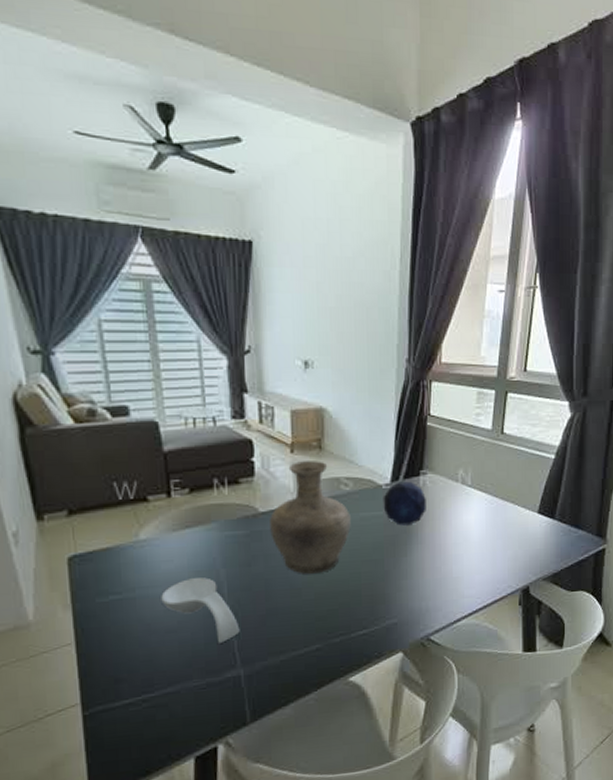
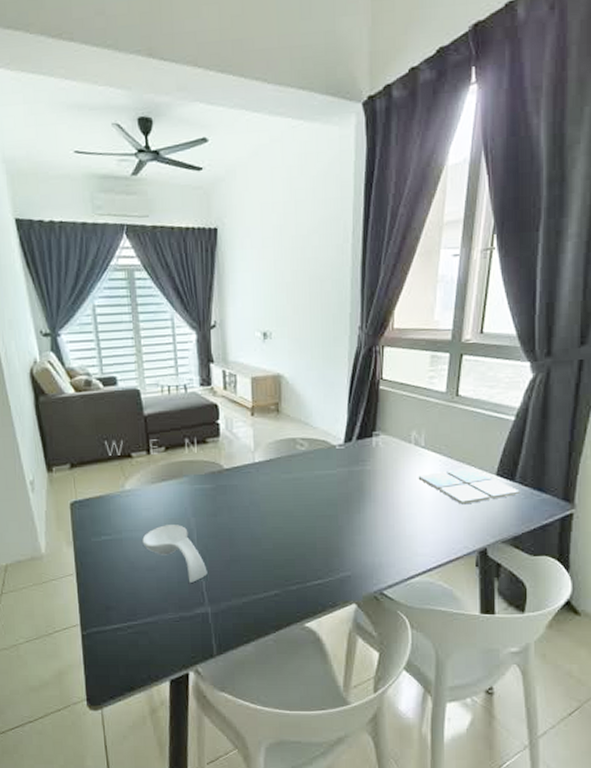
vase: present [270,461,351,574] -> none [233,423,306,526]
decorative orb: present [383,481,426,526] -> none [336,442,379,484]
drink coaster: none [466,505,559,544] -> present [419,467,520,505]

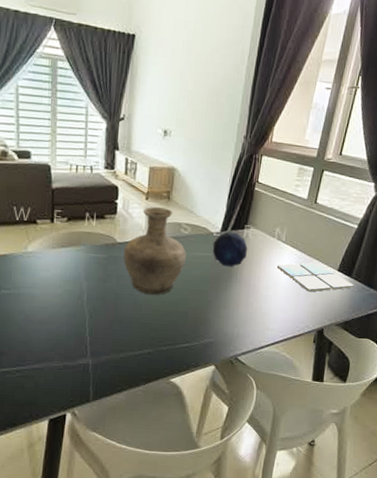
spoon rest: present [142,525,208,583] -> none [38,285,93,337]
vase: none [233,423,306,526] -> present [123,207,186,295]
decorative orb: none [336,442,379,484] -> present [212,232,247,267]

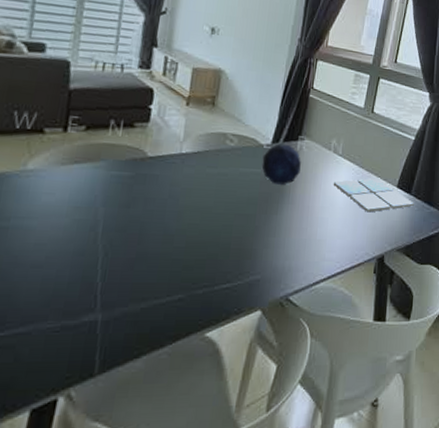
vase: present [123,207,186,295] -> none [154,114,231,222]

